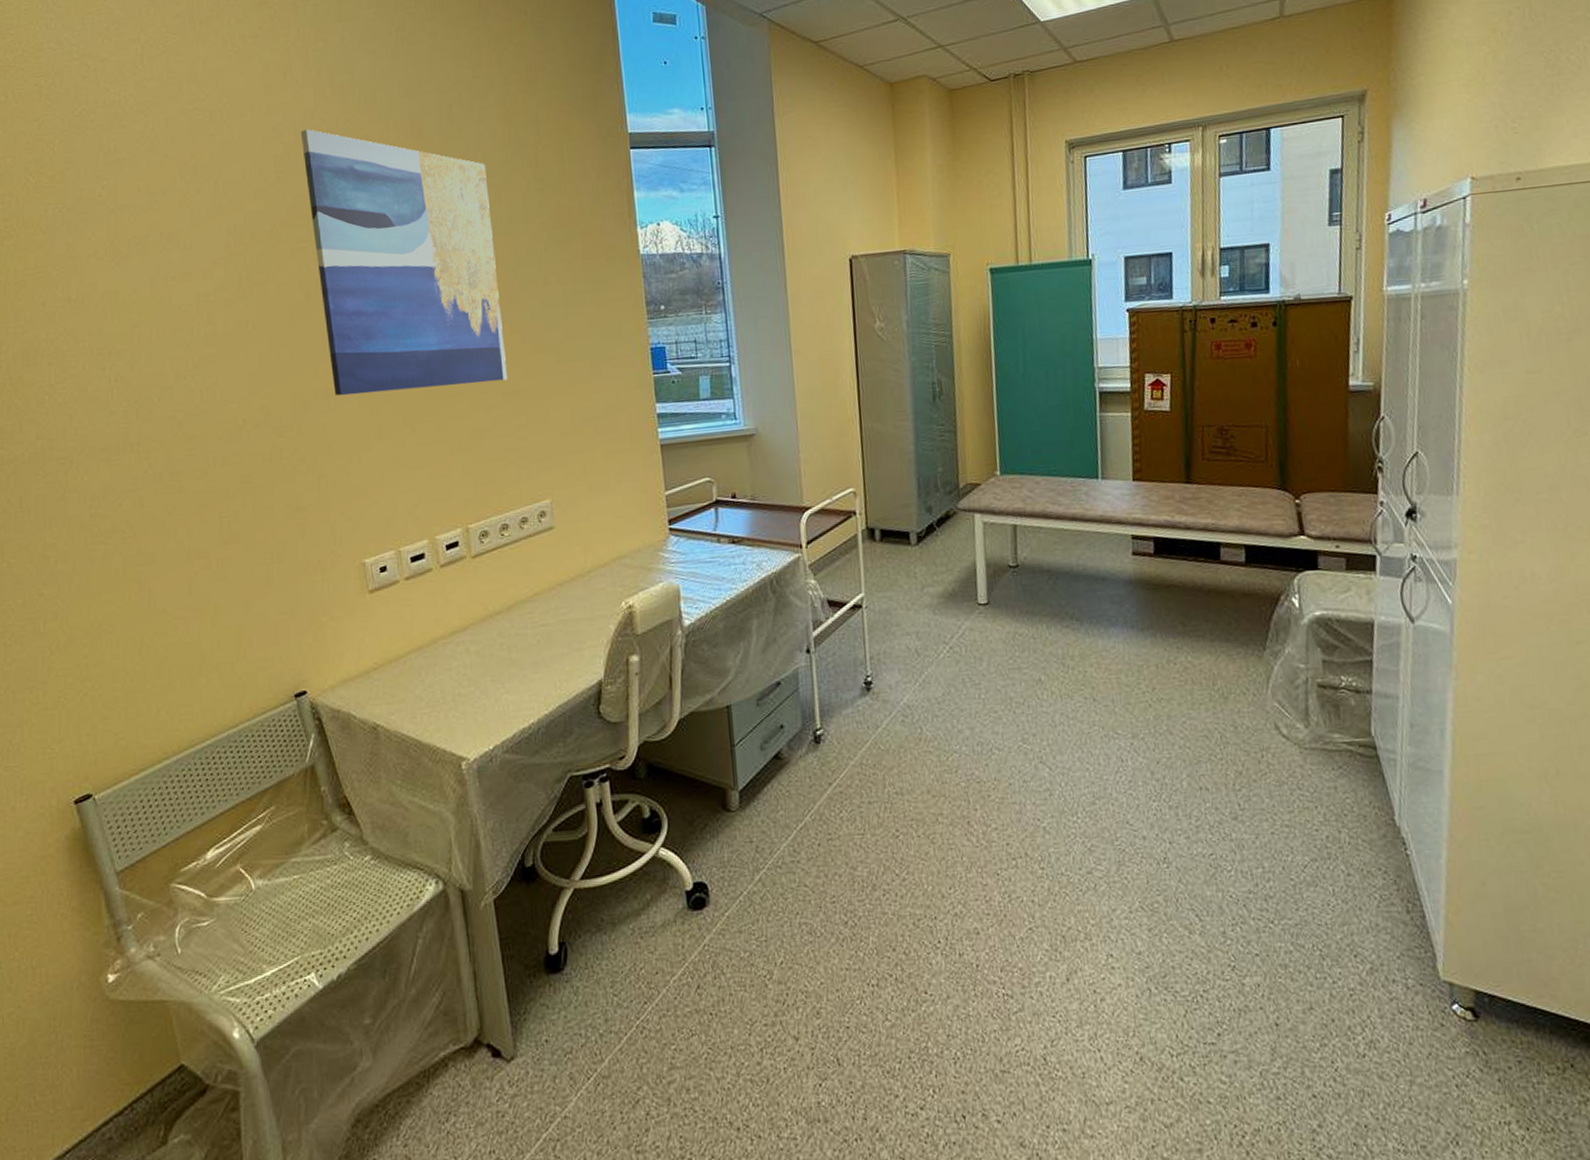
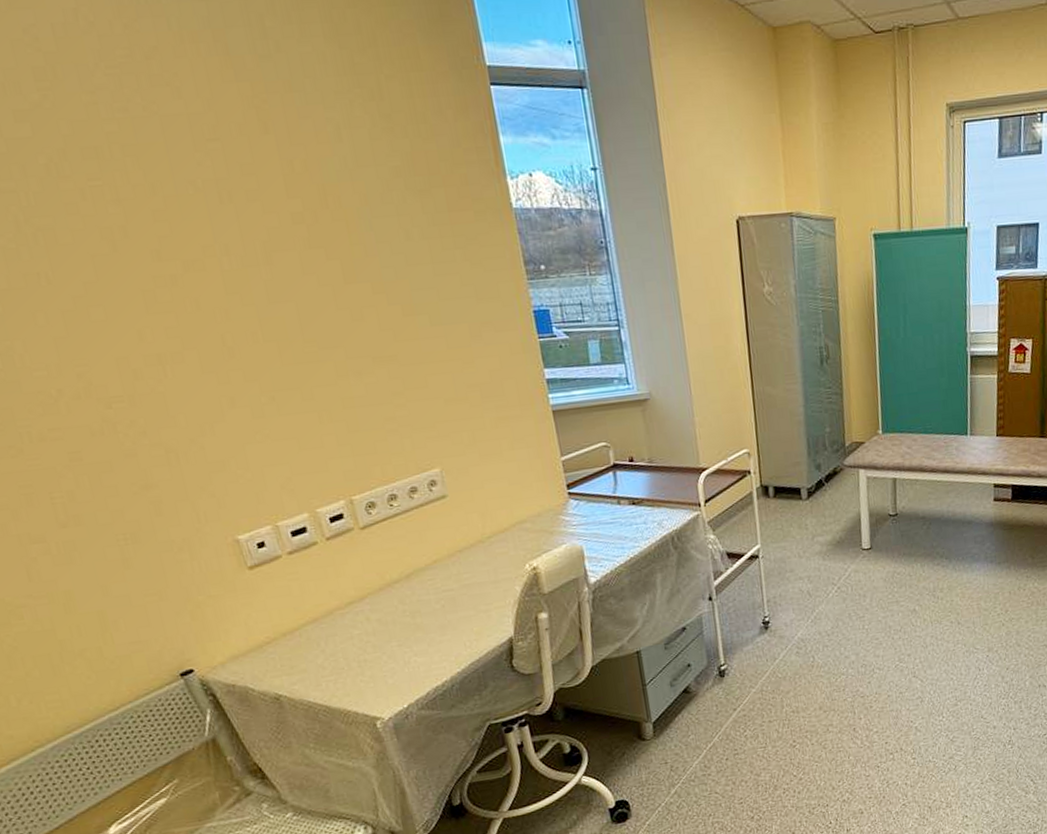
wall art: present [300,129,508,396] -> none [62,34,377,363]

